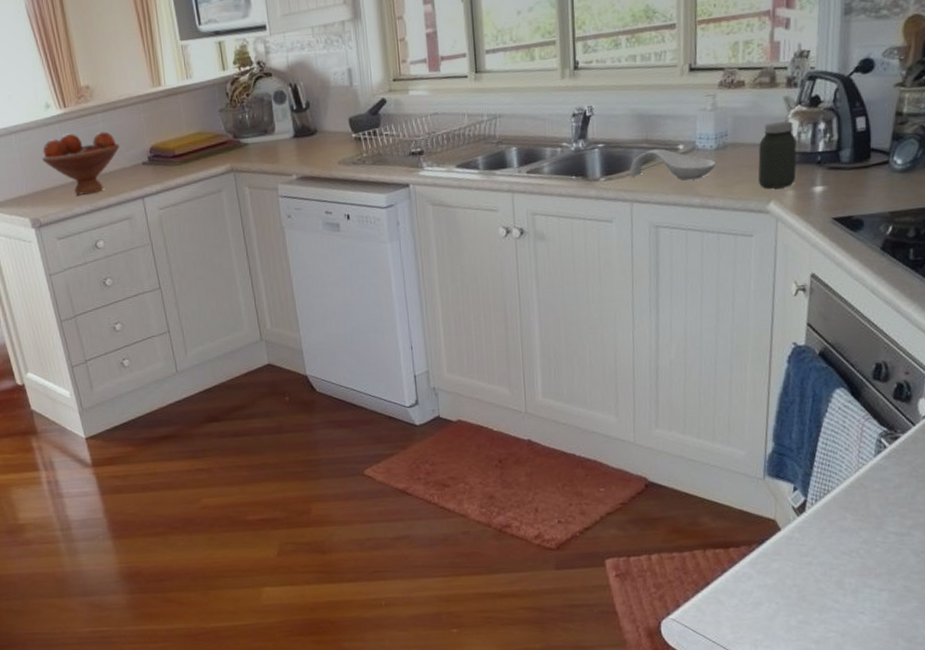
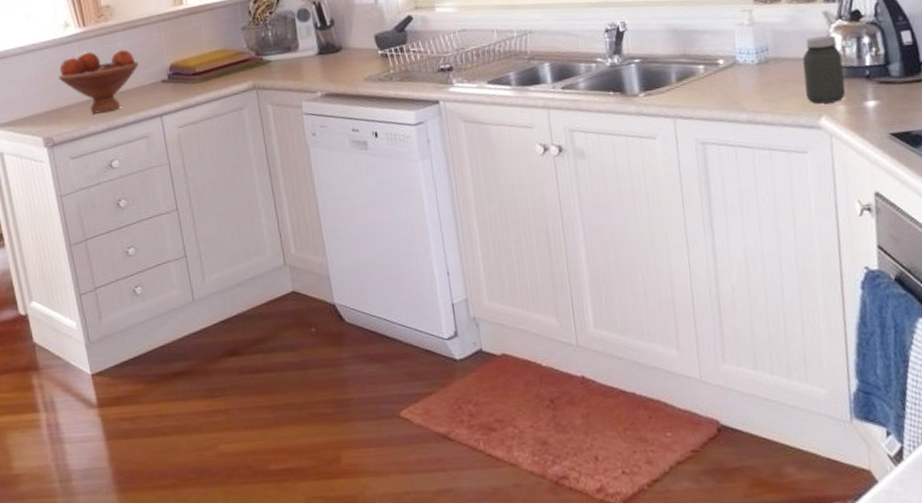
spoon rest: present [629,149,717,181] -> none [669,63,761,96]

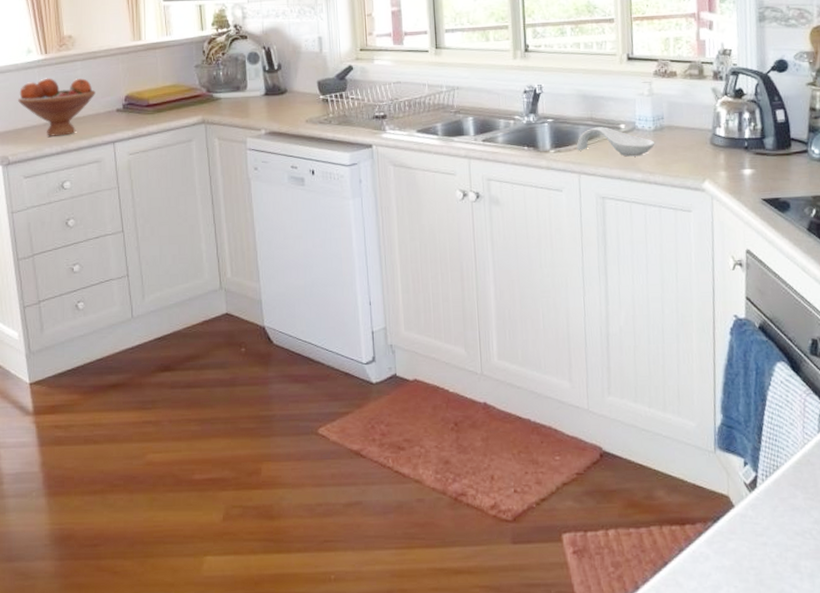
spoon rest: none [669,63,761,96] -> present [576,127,655,157]
jar: present [802,35,846,104] -> none [692,109,727,169]

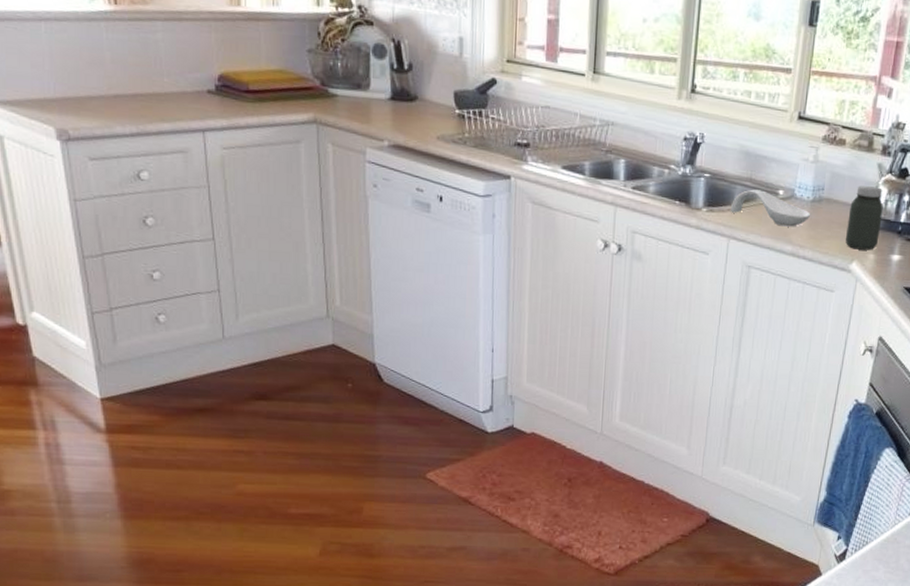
fruit bowl: present [18,78,95,136] -> none [79,36,181,114]
jar: none [692,109,727,169] -> present [845,185,883,250]

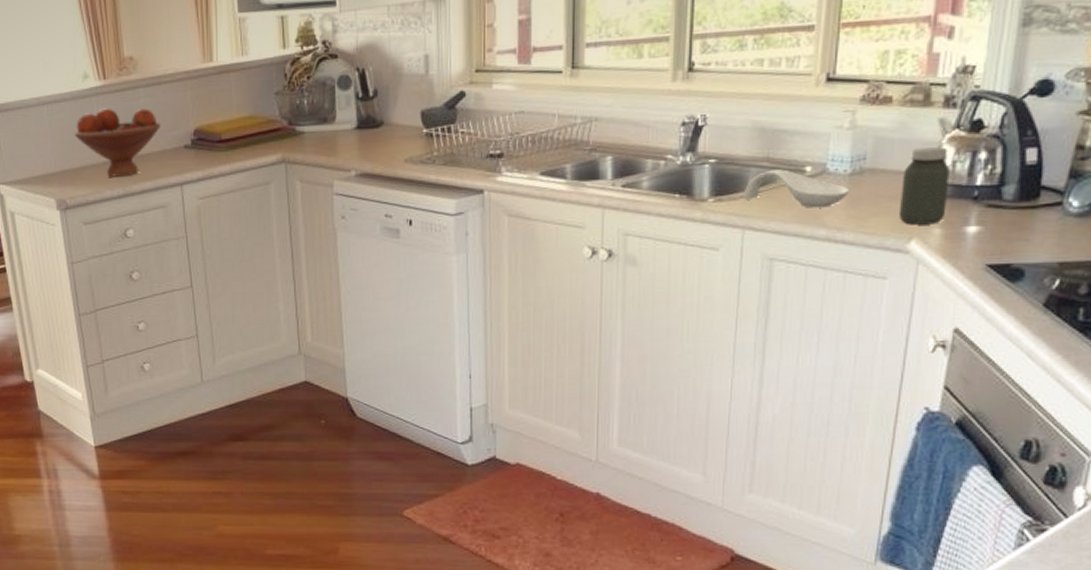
fruit bowl: none [79,36,181,114] -> present [75,108,160,177]

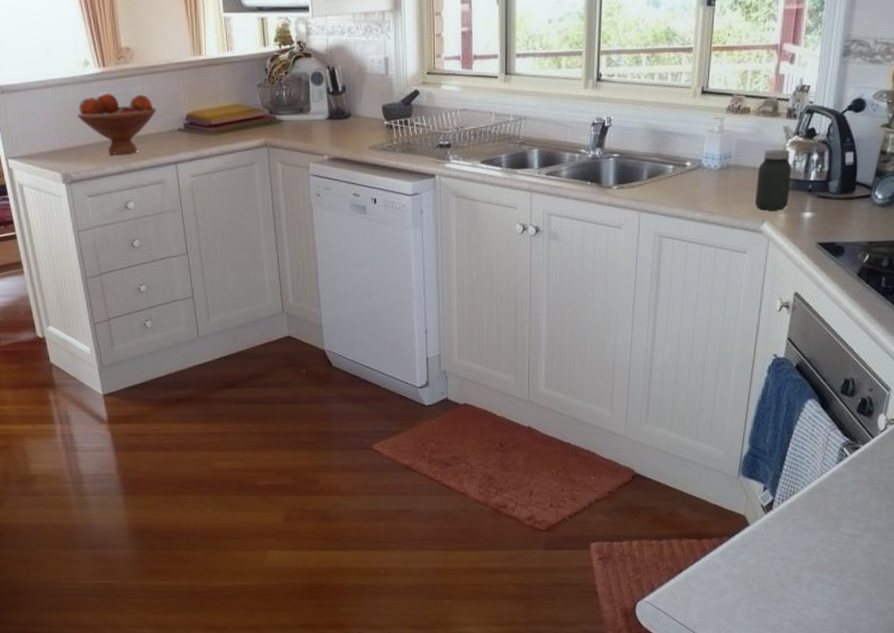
spoon rest: present [743,169,850,208] -> none [639,164,719,196]

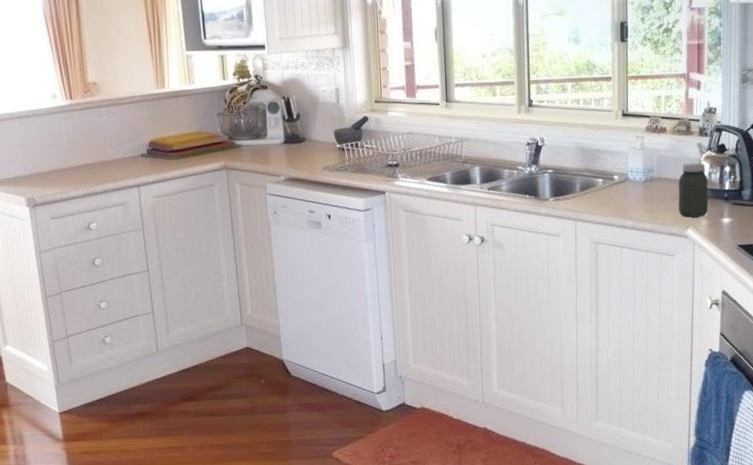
fruit bowl: present [78,93,156,155] -> none [44,123,120,180]

